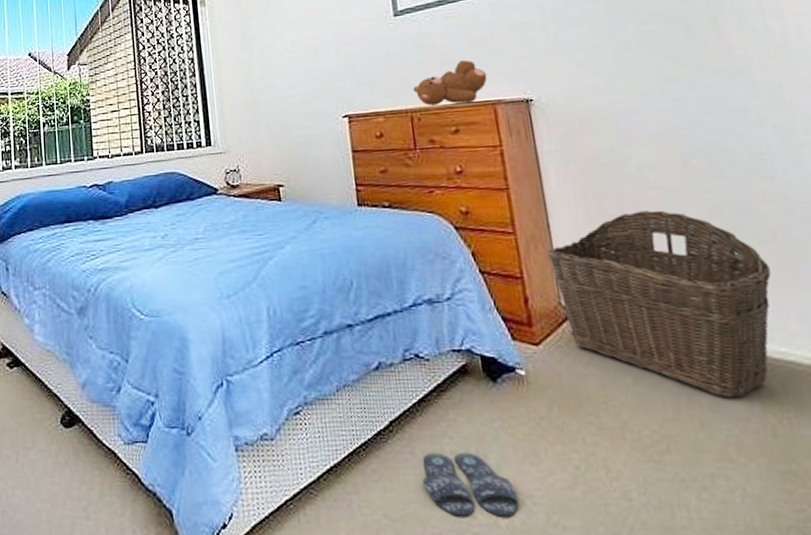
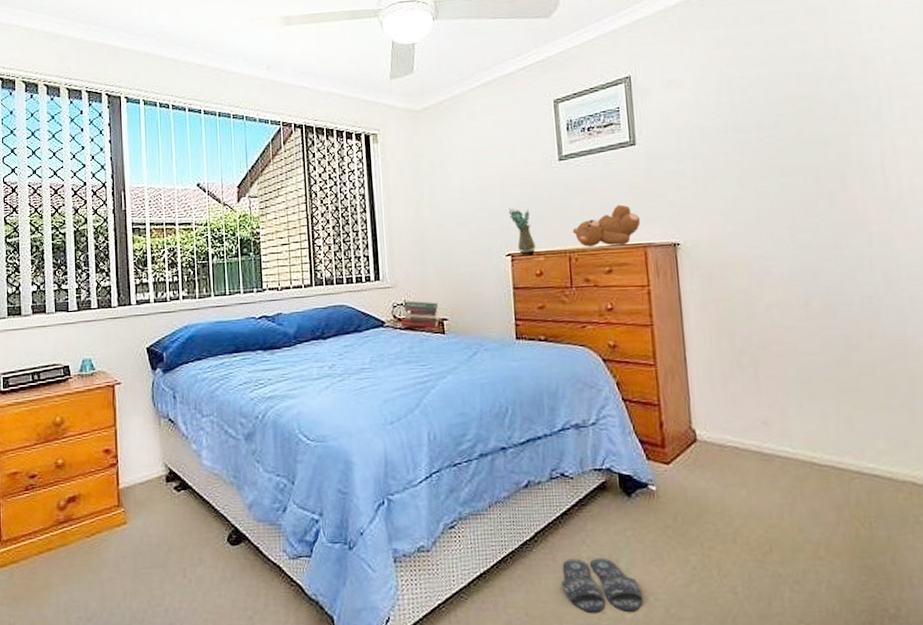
books: none [234,165,274,196] -> present [400,299,439,329]
vase: none [343,67,374,118] -> present [509,208,536,256]
wicker basket: present [547,210,771,398] -> none [683,345,868,507]

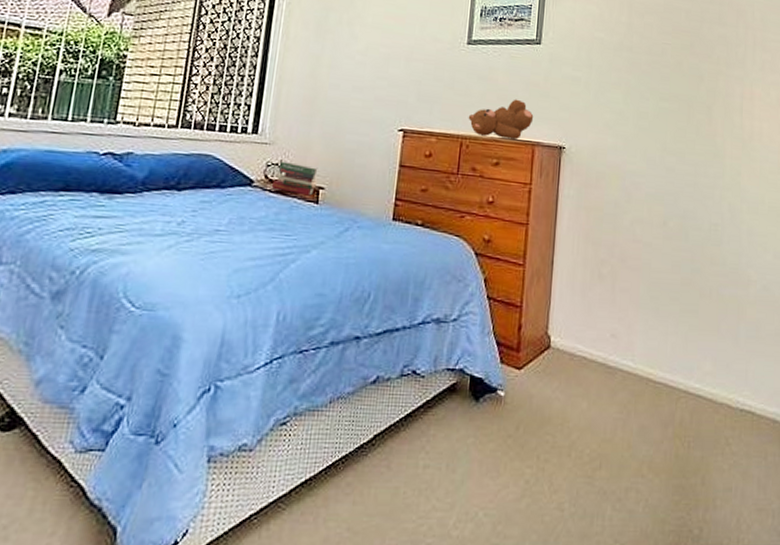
vase: present [509,208,536,256] -> none [409,82,430,135]
slippers: present [562,557,642,613] -> none [392,466,472,528]

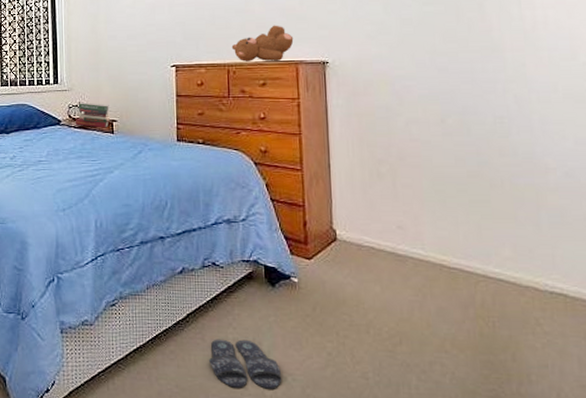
slippers: none [392,466,472,528] -> present [209,339,281,389]

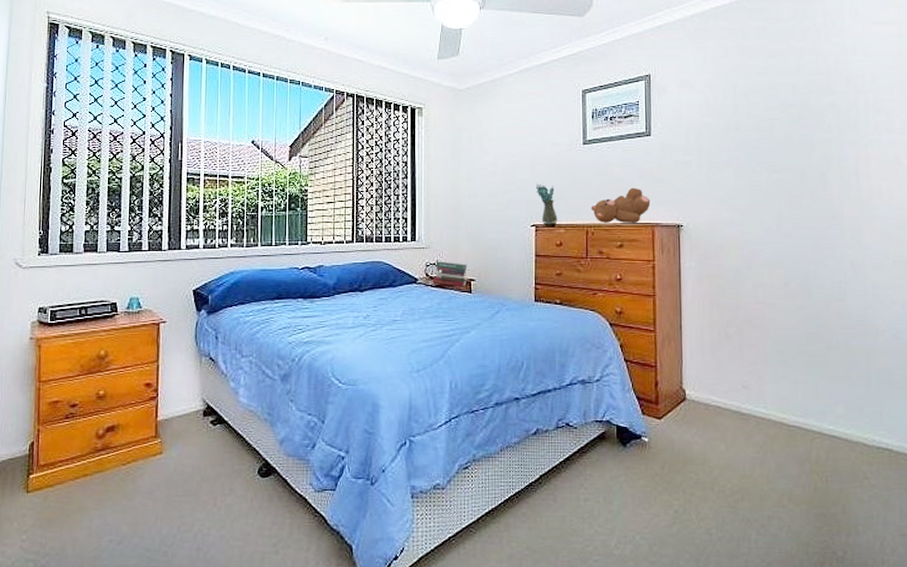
vase: none [175,24,198,68] -> present [536,184,558,228]
slippers: present [209,339,281,389] -> none [560,499,630,548]

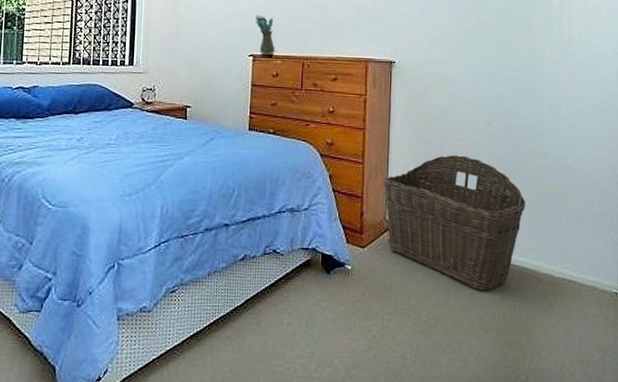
books: present [432,260,468,287] -> none [148,85,184,114]
teddy bear: present [591,187,651,224] -> none [308,22,366,59]
wicker basket: none [677,320,832,461] -> present [383,155,525,291]

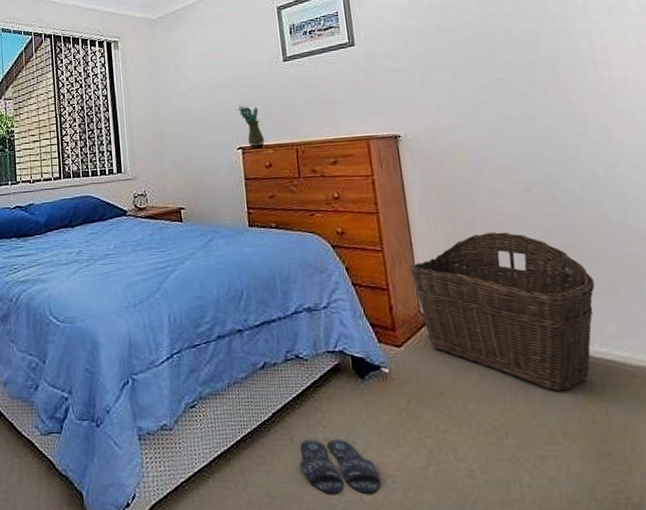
slippers: none [263,324,329,371] -> present [300,439,380,494]

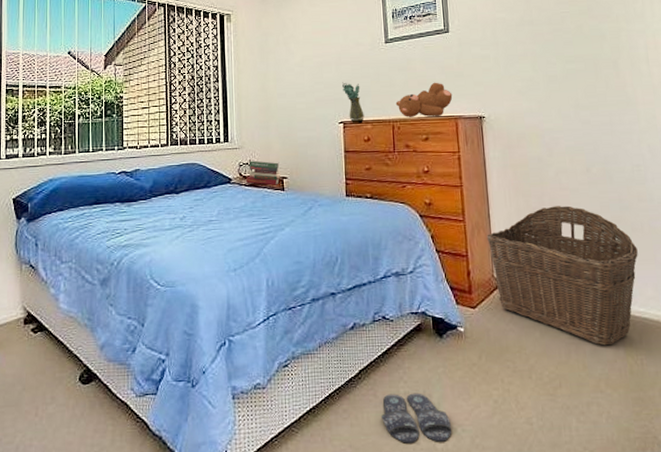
books: none [141,190,177,217] -> present [245,159,280,186]
teddy bear: none [298,100,363,140] -> present [395,82,453,117]

